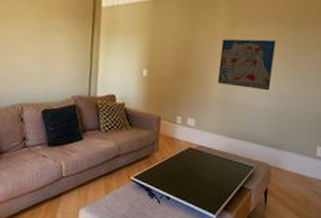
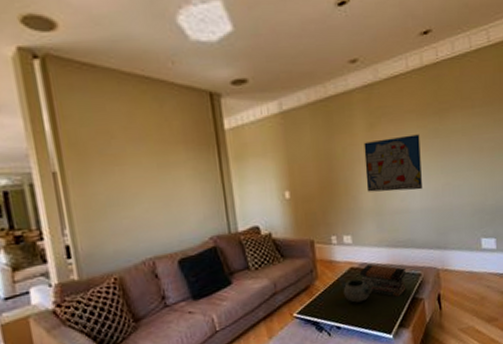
decorative bowl: none [175,154,208,180] -> present [338,277,374,303]
book stack: none [196,148,239,183] -> present [359,264,406,297]

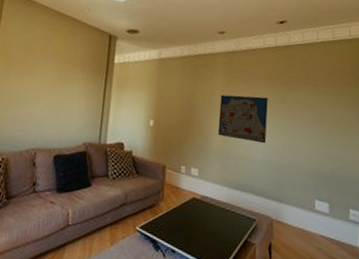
decorative bowl: present [338,277,374,303] -> none [180,204,212,232]
book stack: present [359,264,406,297] -> none [200,199,242,236]

